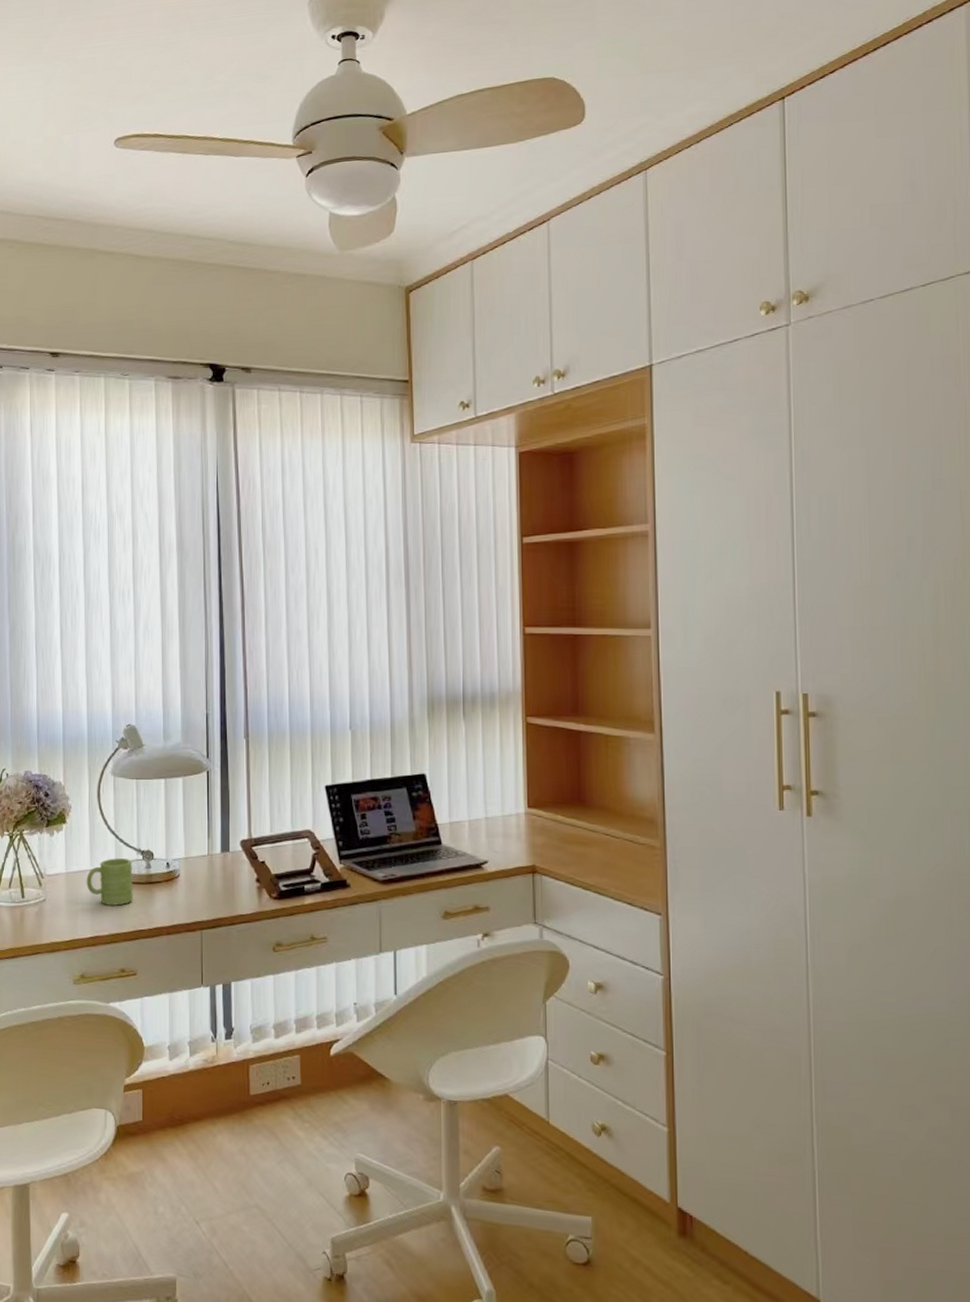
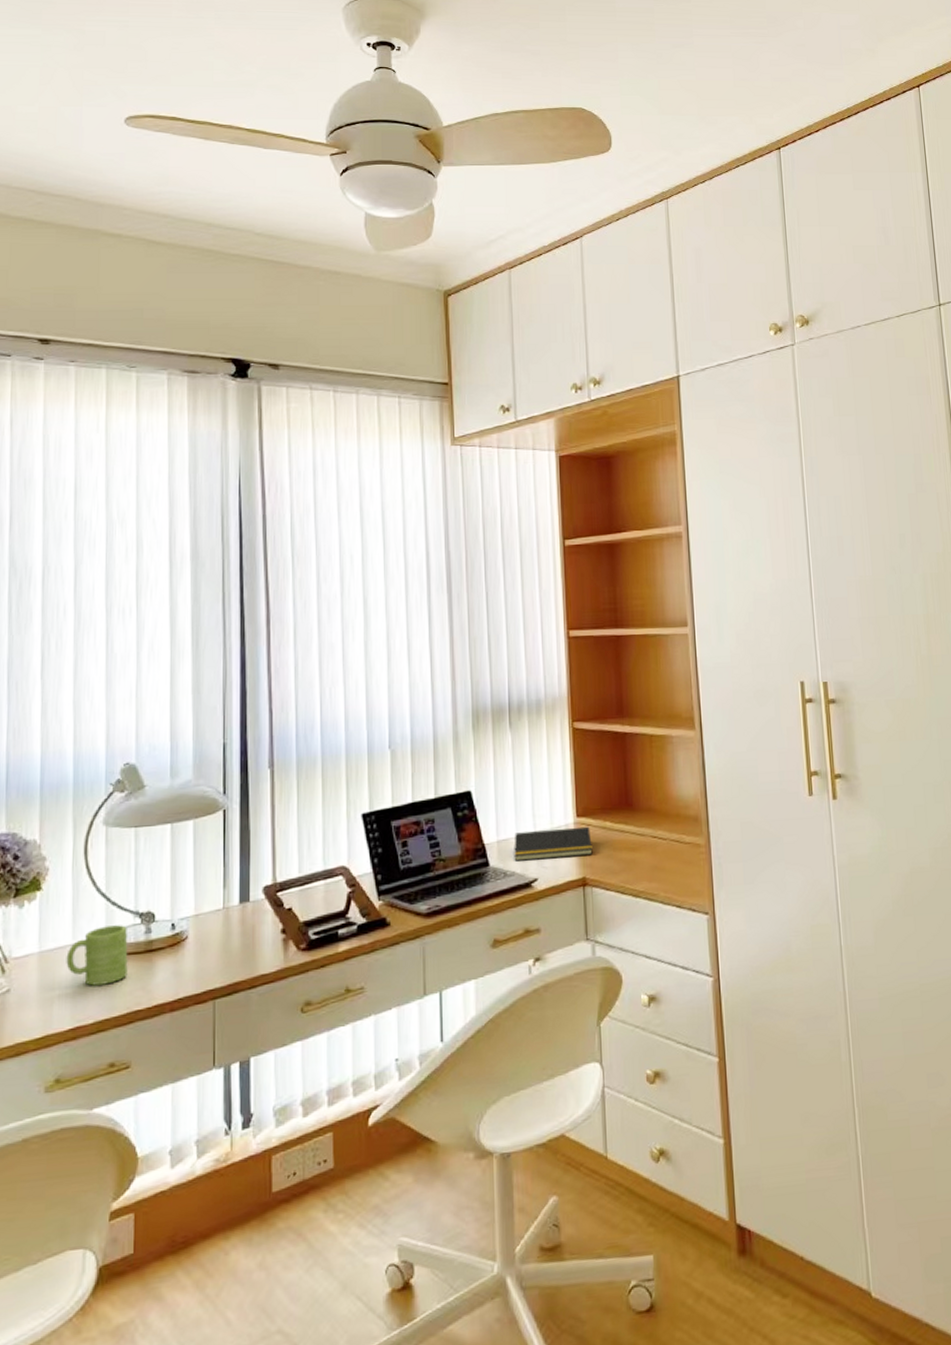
notepad: none [465,817,543,845] -> present [513,826,593,862]

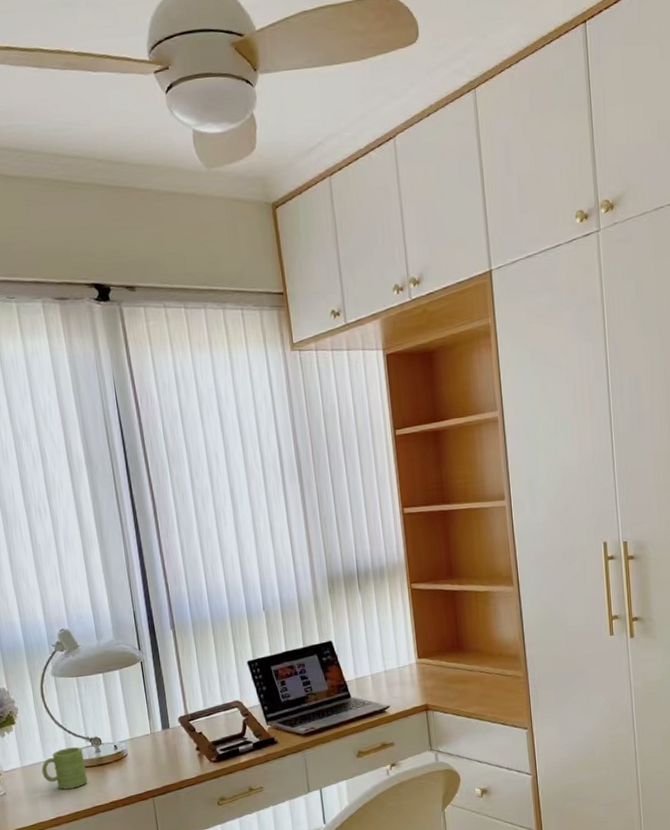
notepad: present [513,826,593,862] -> none [368,665,432,694]

